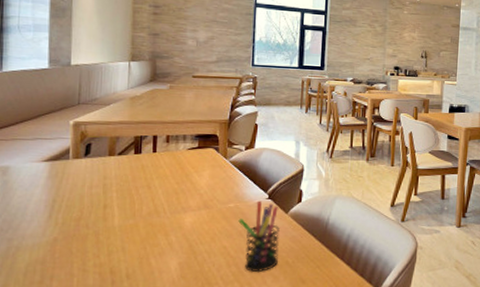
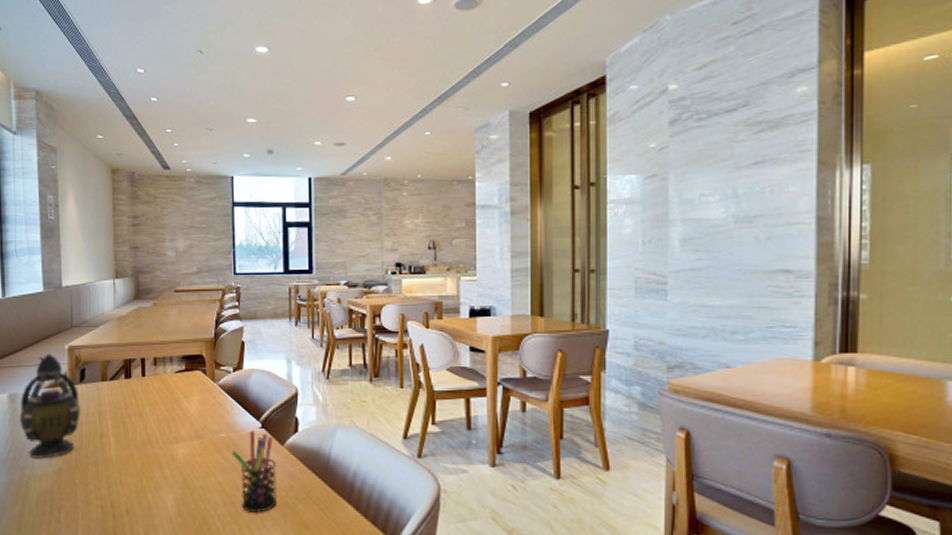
teapot: none [10,128,84,231] -> present [19,353,82,460]

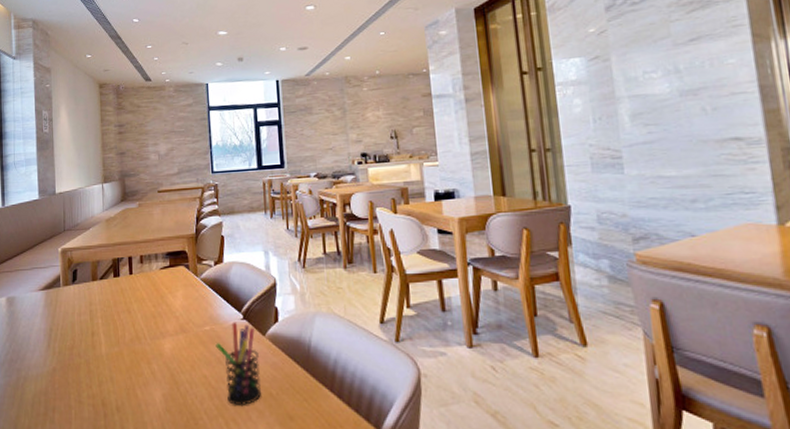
teapot: present [19,353,82,460] -> none [17,257,74,361]

